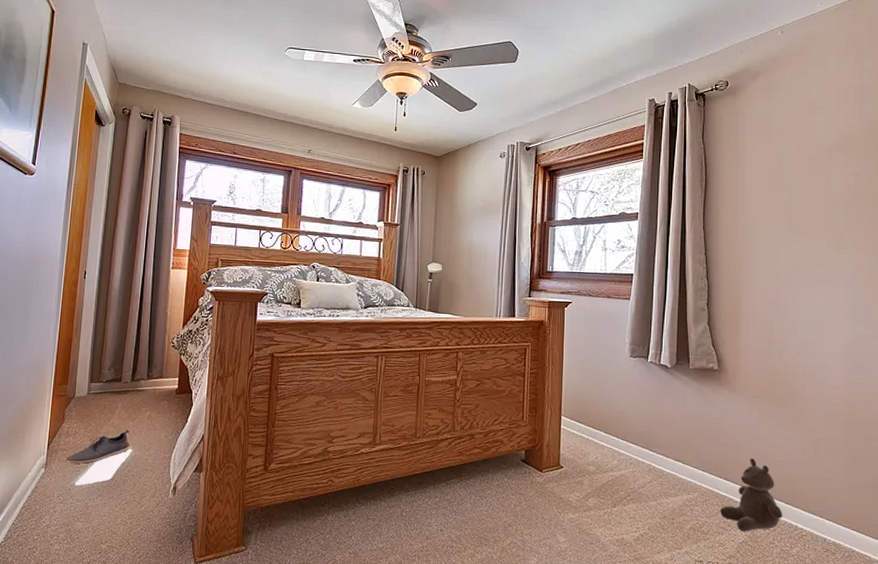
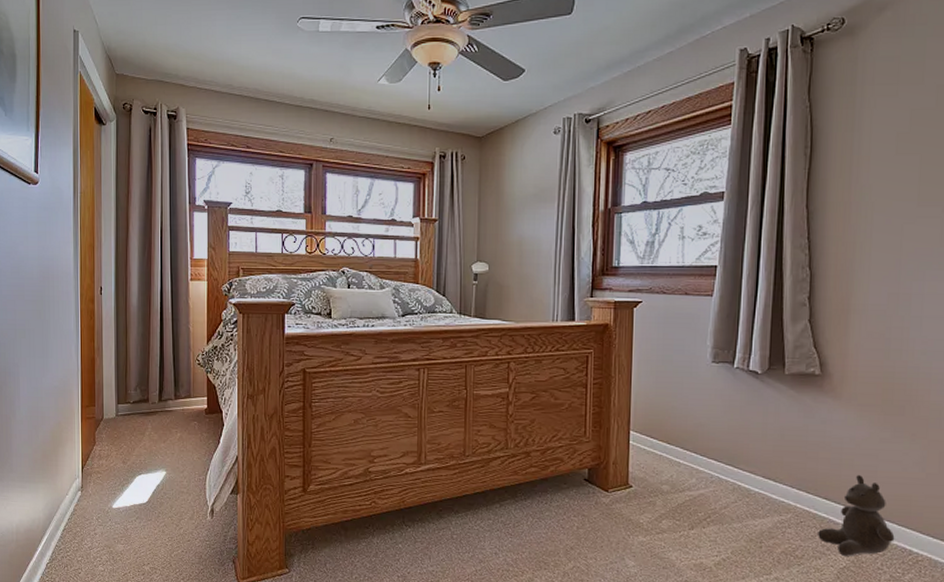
shoe: present [66,429,130,464] -> none [101,451,164,486]

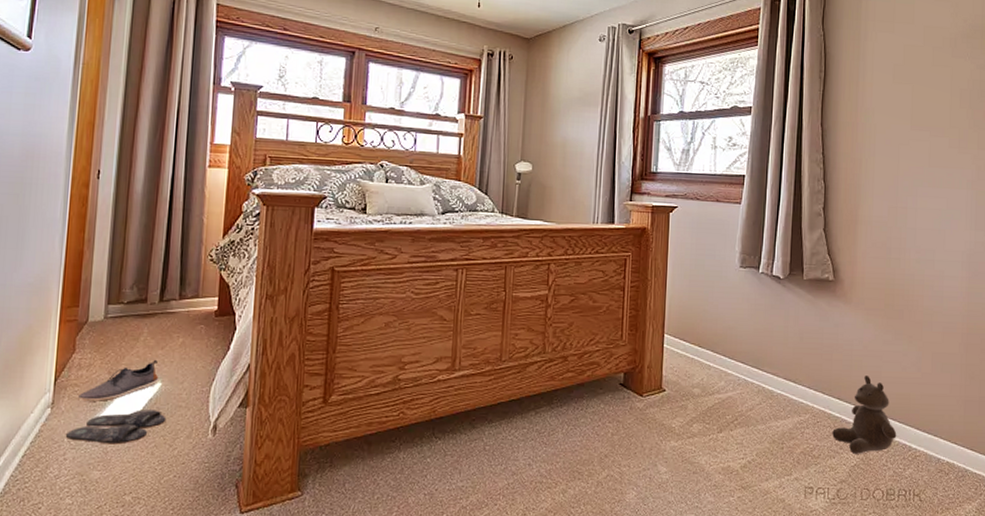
slippers: none [94,494,172,523] -> present [65,409,167,445]
shoe: none [101,451,164,486] -> present [78,359,159,401]

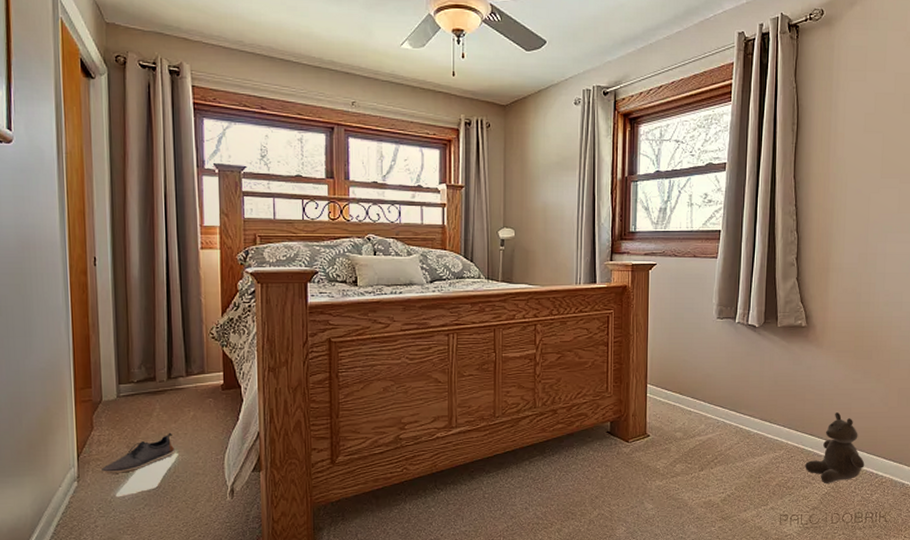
slippers: present [65,409,167,445] -> none [93,478,186,511]

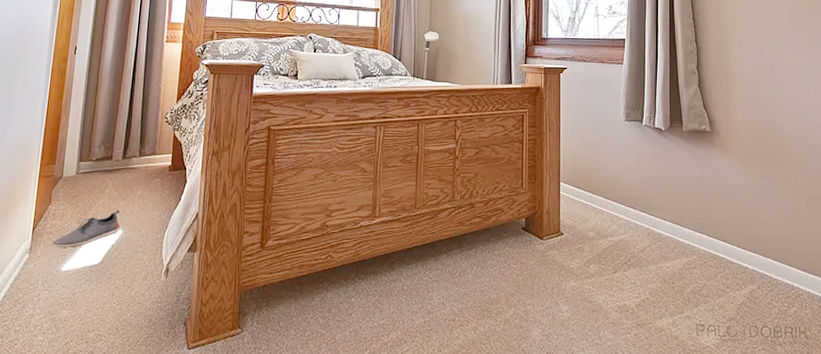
teddy bear: present [805,412,865,483] -> none [719,219,779,293]

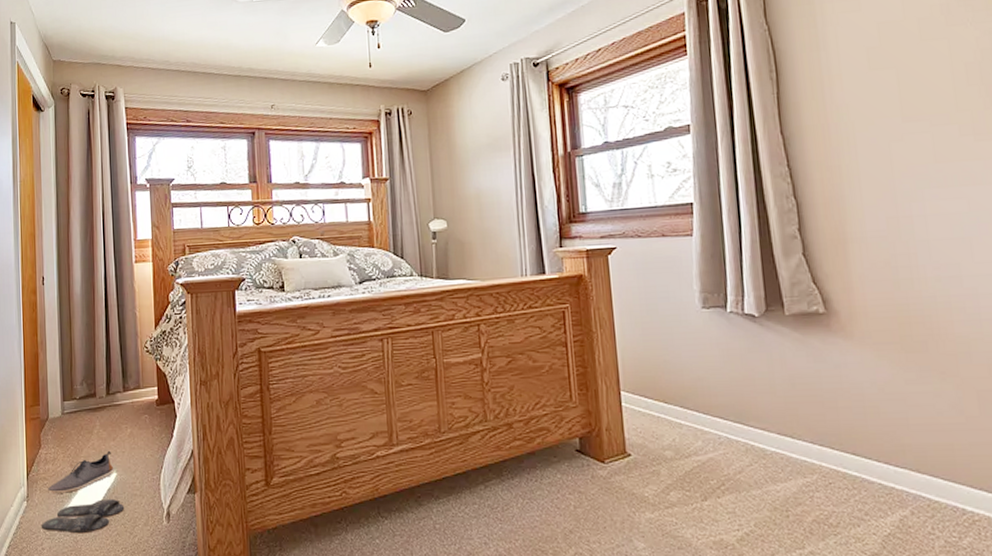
slippers: none [40,254,126,286] -> present [41,499,125,534]

